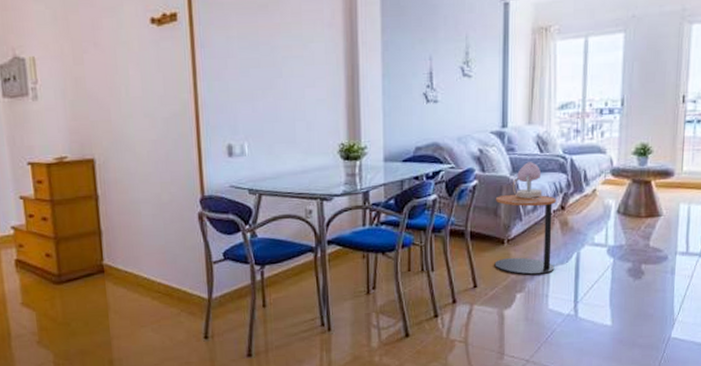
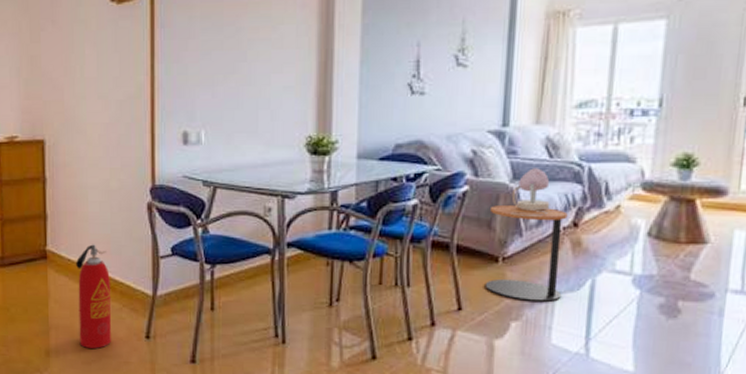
fire extinguisher: none [133,255,172,353] -> present [76,244,111,349]

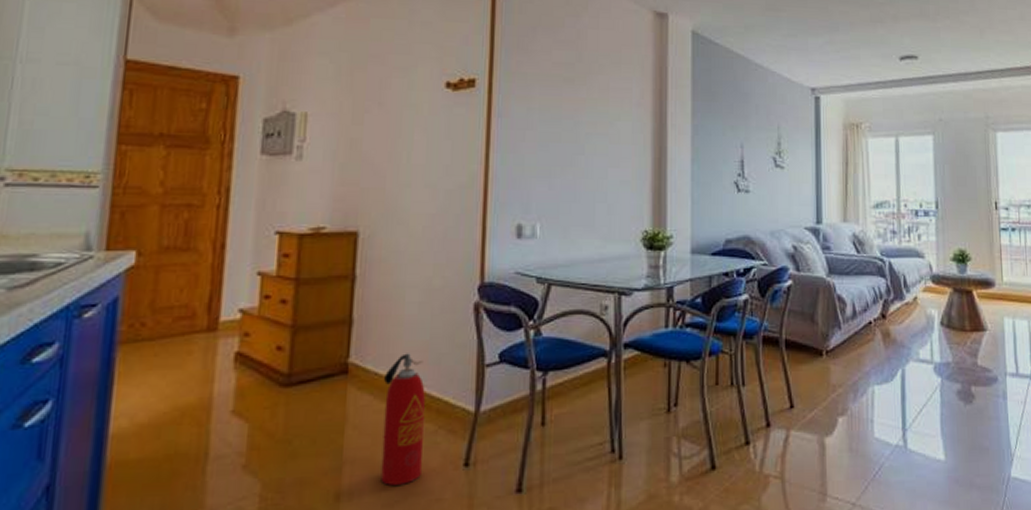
side table: present [485,204,568,302] -> none [811,298,879,394]
table lamp: present [510,168,550,217] -> none [829,263,862,309]

